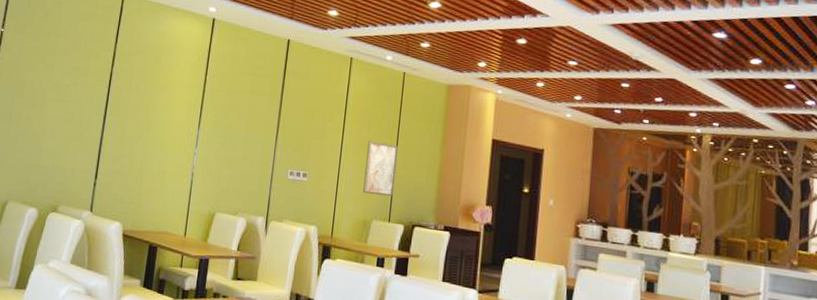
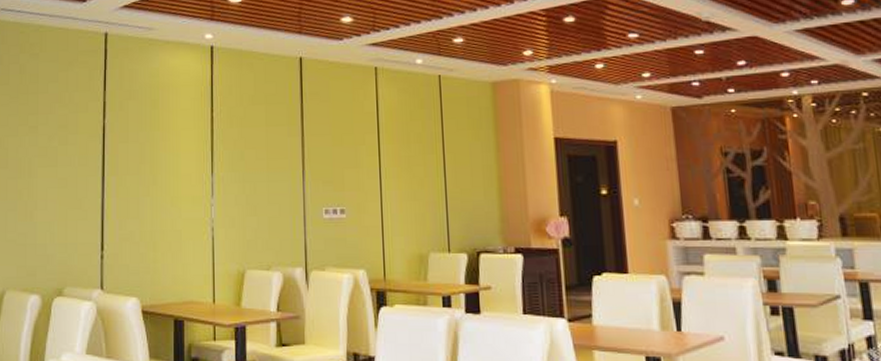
wall art: present [363,140,398,197] -> none [410,159,448,223]

